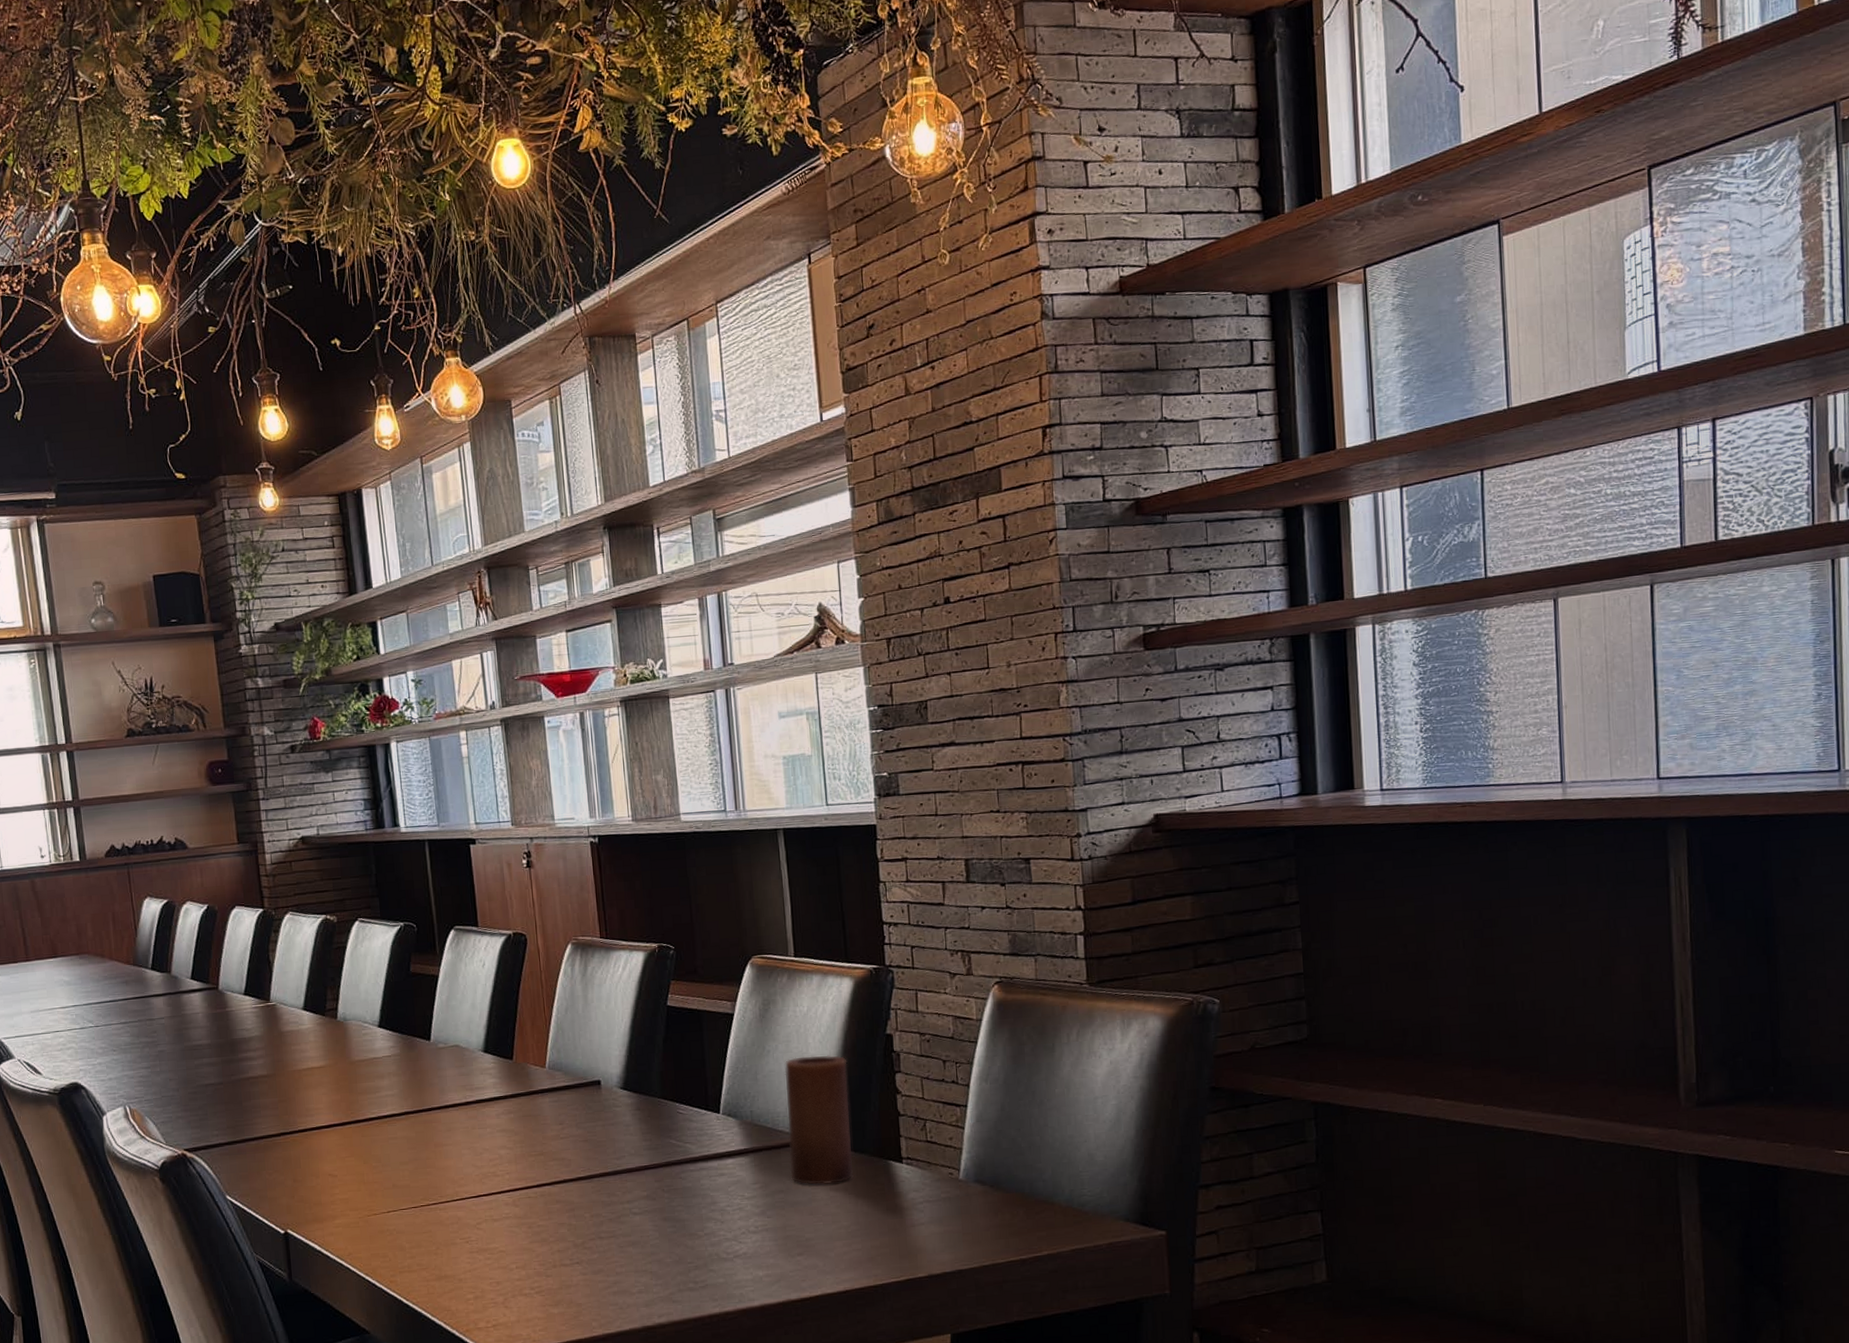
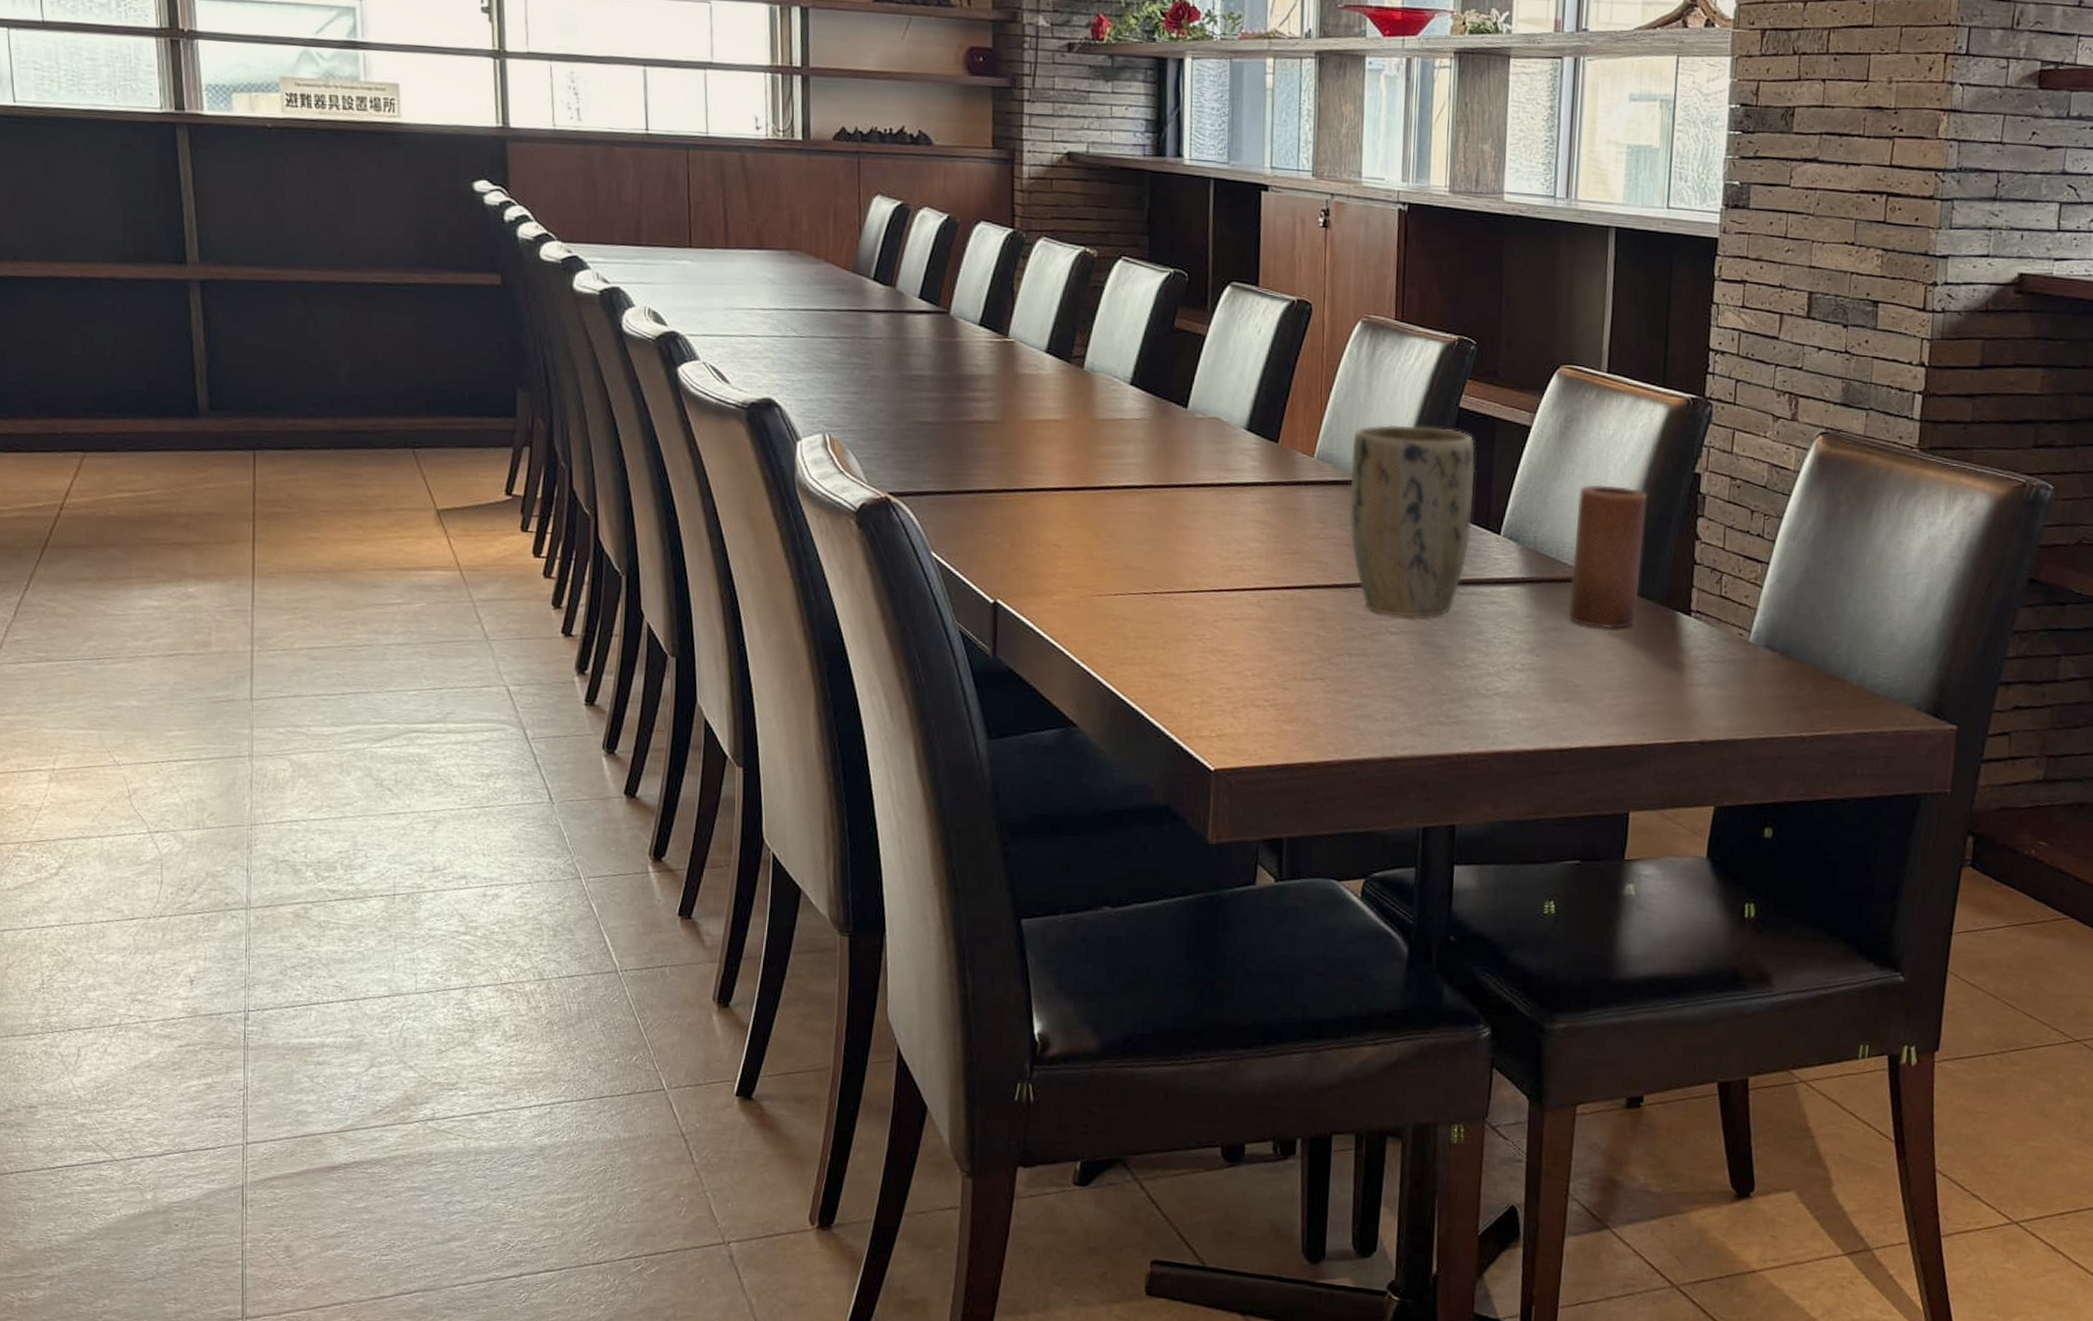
plant pot: none [577,1026,694,1199] -> present [1349,424,1475,618]

